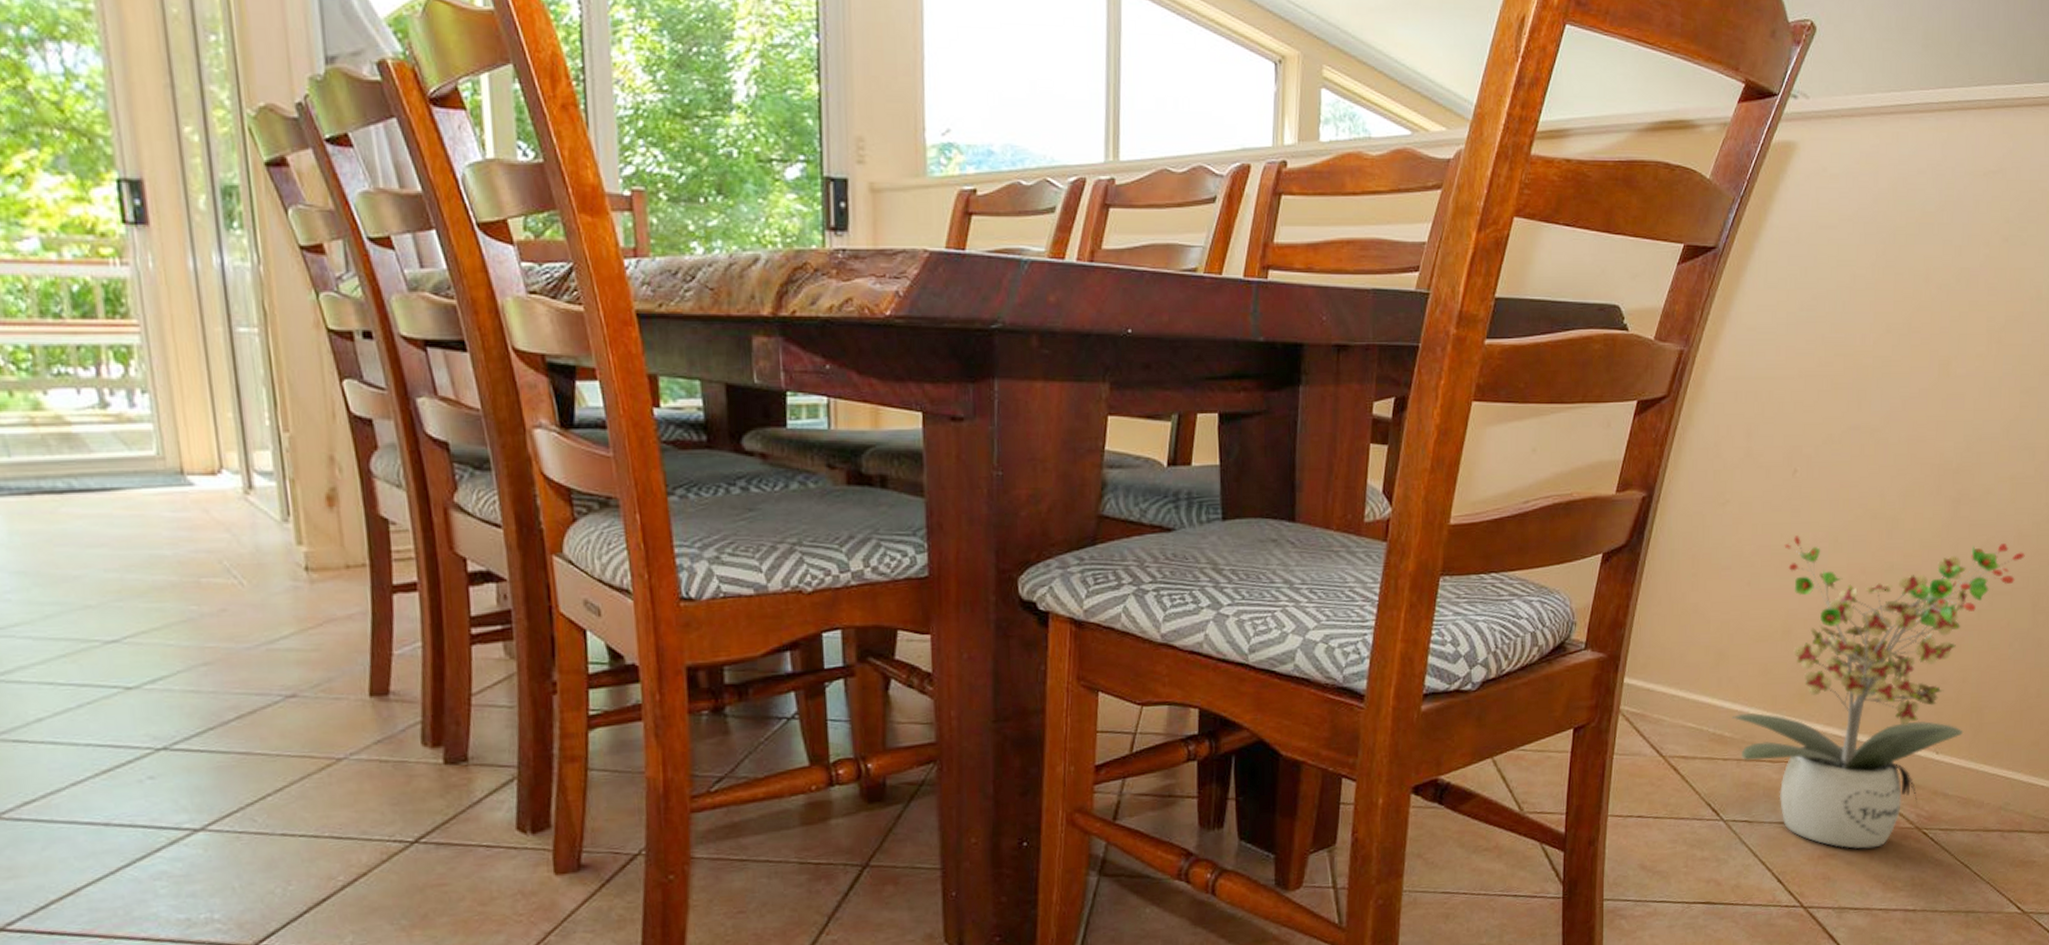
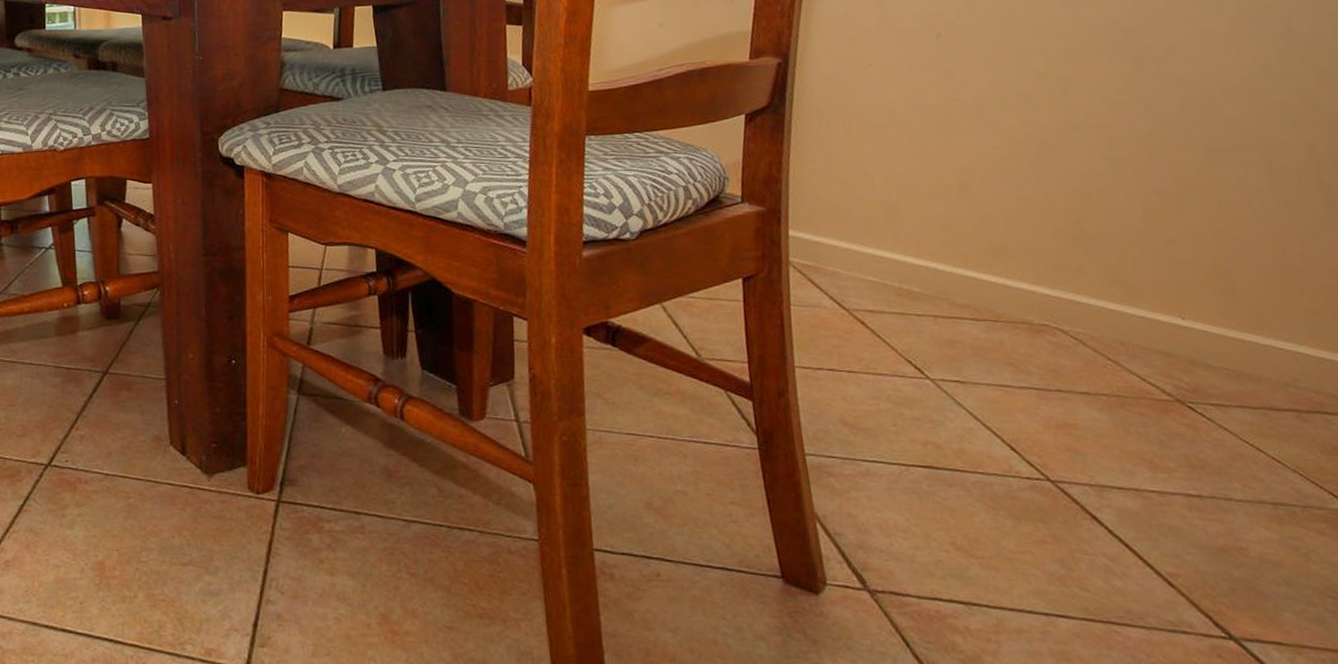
potted plant: present [1732,535,2025,849] -> none [917,95,1241,420]

